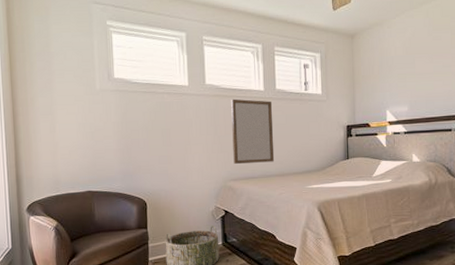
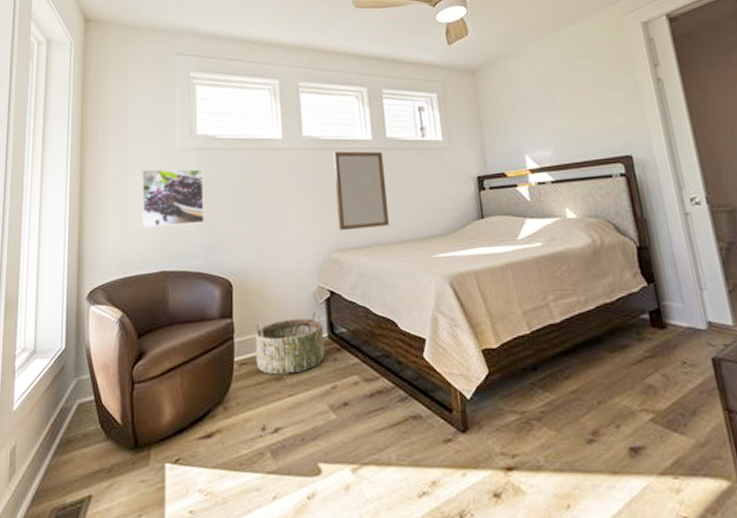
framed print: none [67,106,123,156] -> present [142,169,204,228]

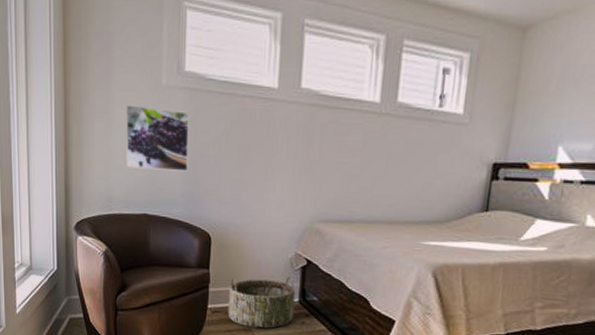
home mirror: present [333,151,390,230] -> none [326,111,388,204]

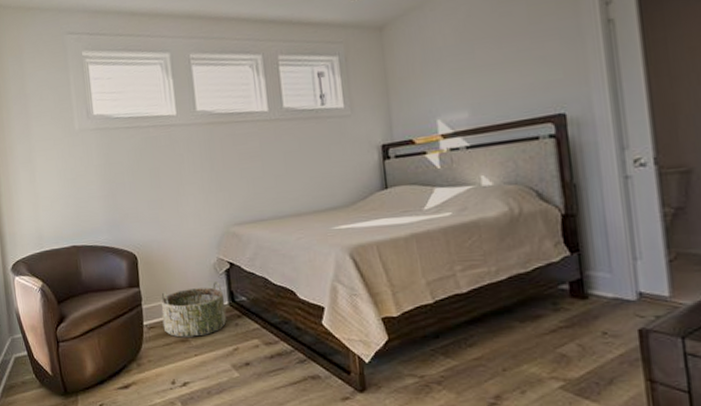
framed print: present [126,105,189,172] -> none [46,149,107,207]

